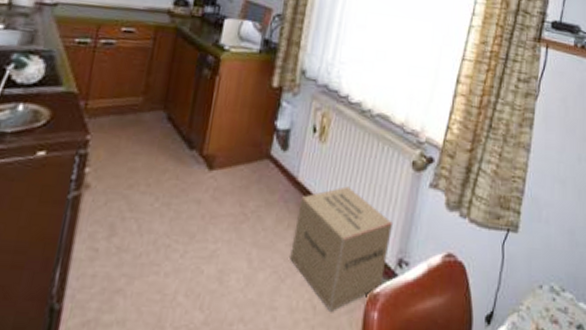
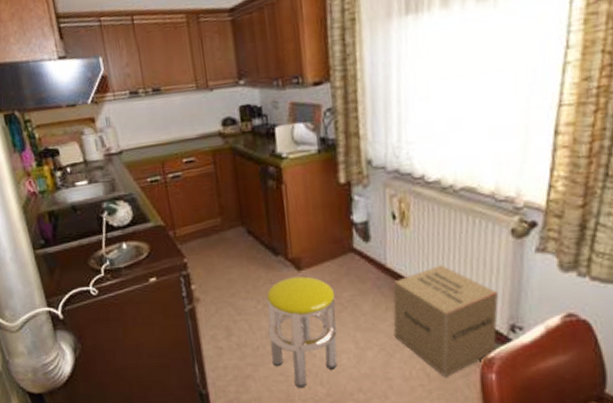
stool: none [151,176,241,311] -> present [266,276,338,388]

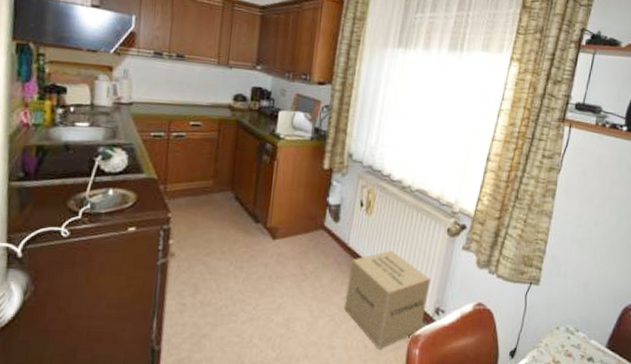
stool: present [266,276,338,388] -> none [231,244,302,350]

